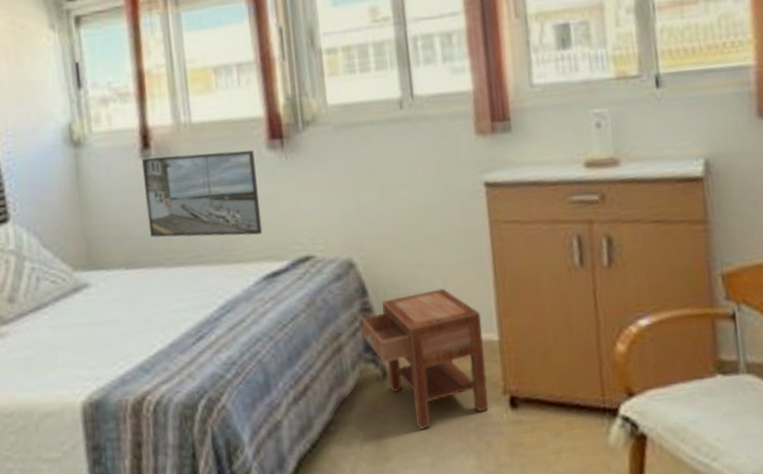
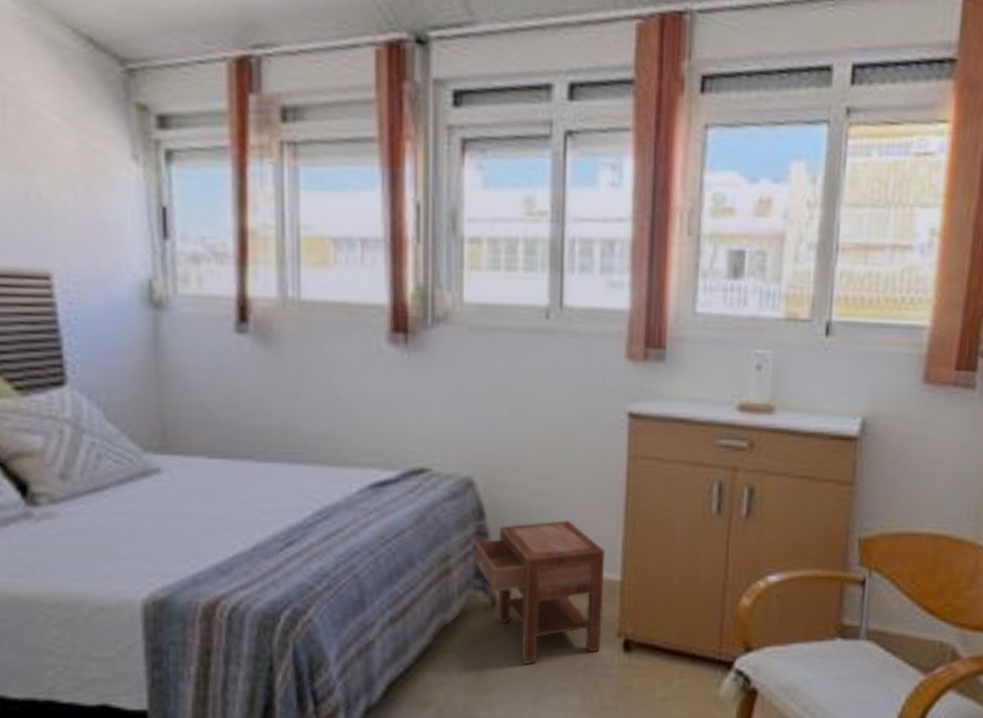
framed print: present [141,150,263,238] -> none [236,333,373,438]

